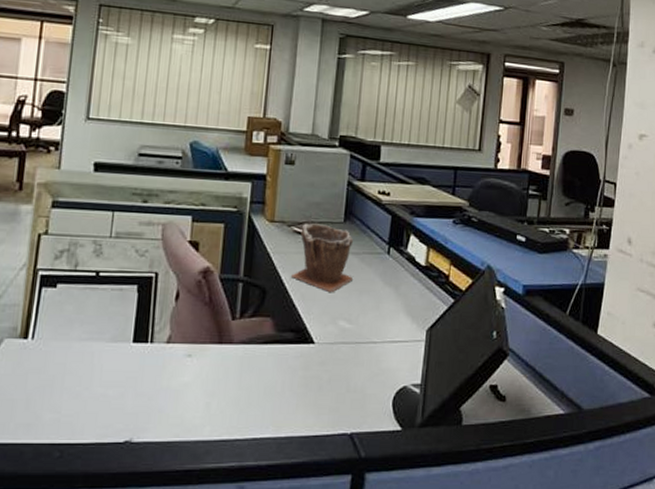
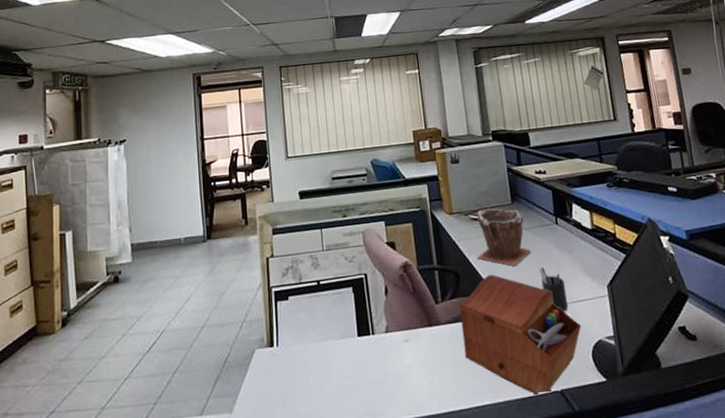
sewing box: none [253,297,389,437] -> present [459,274,582,397]
pen holder: none [356,299,382,351] -> present [539,267,568,312]

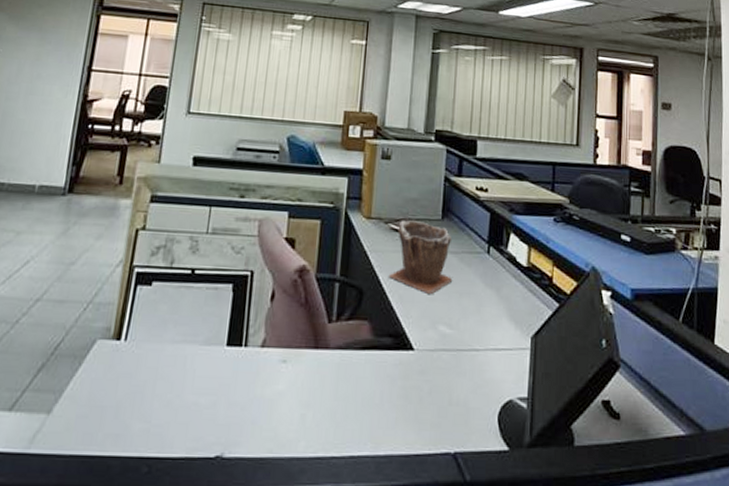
sewing box: present [459,274,582,397] -> none [350,299,493,456]
pen holder: present [539,267,568,312] -> none [456,301,484,360]

